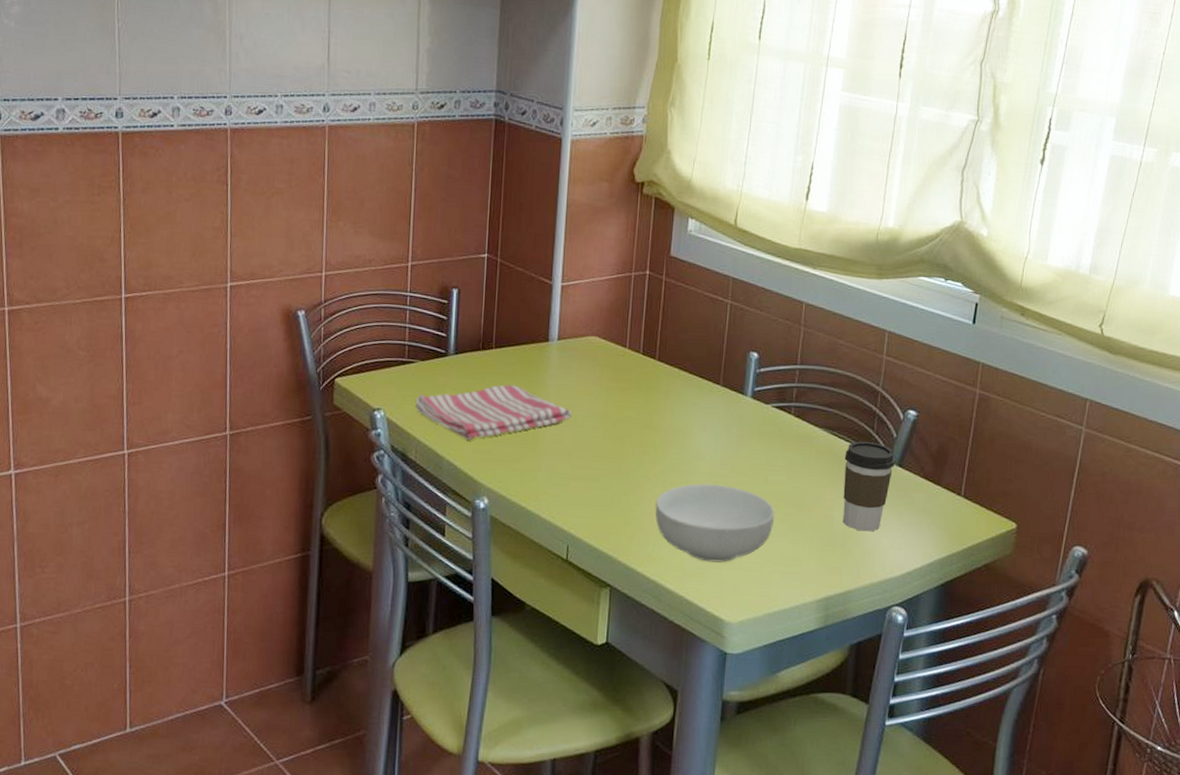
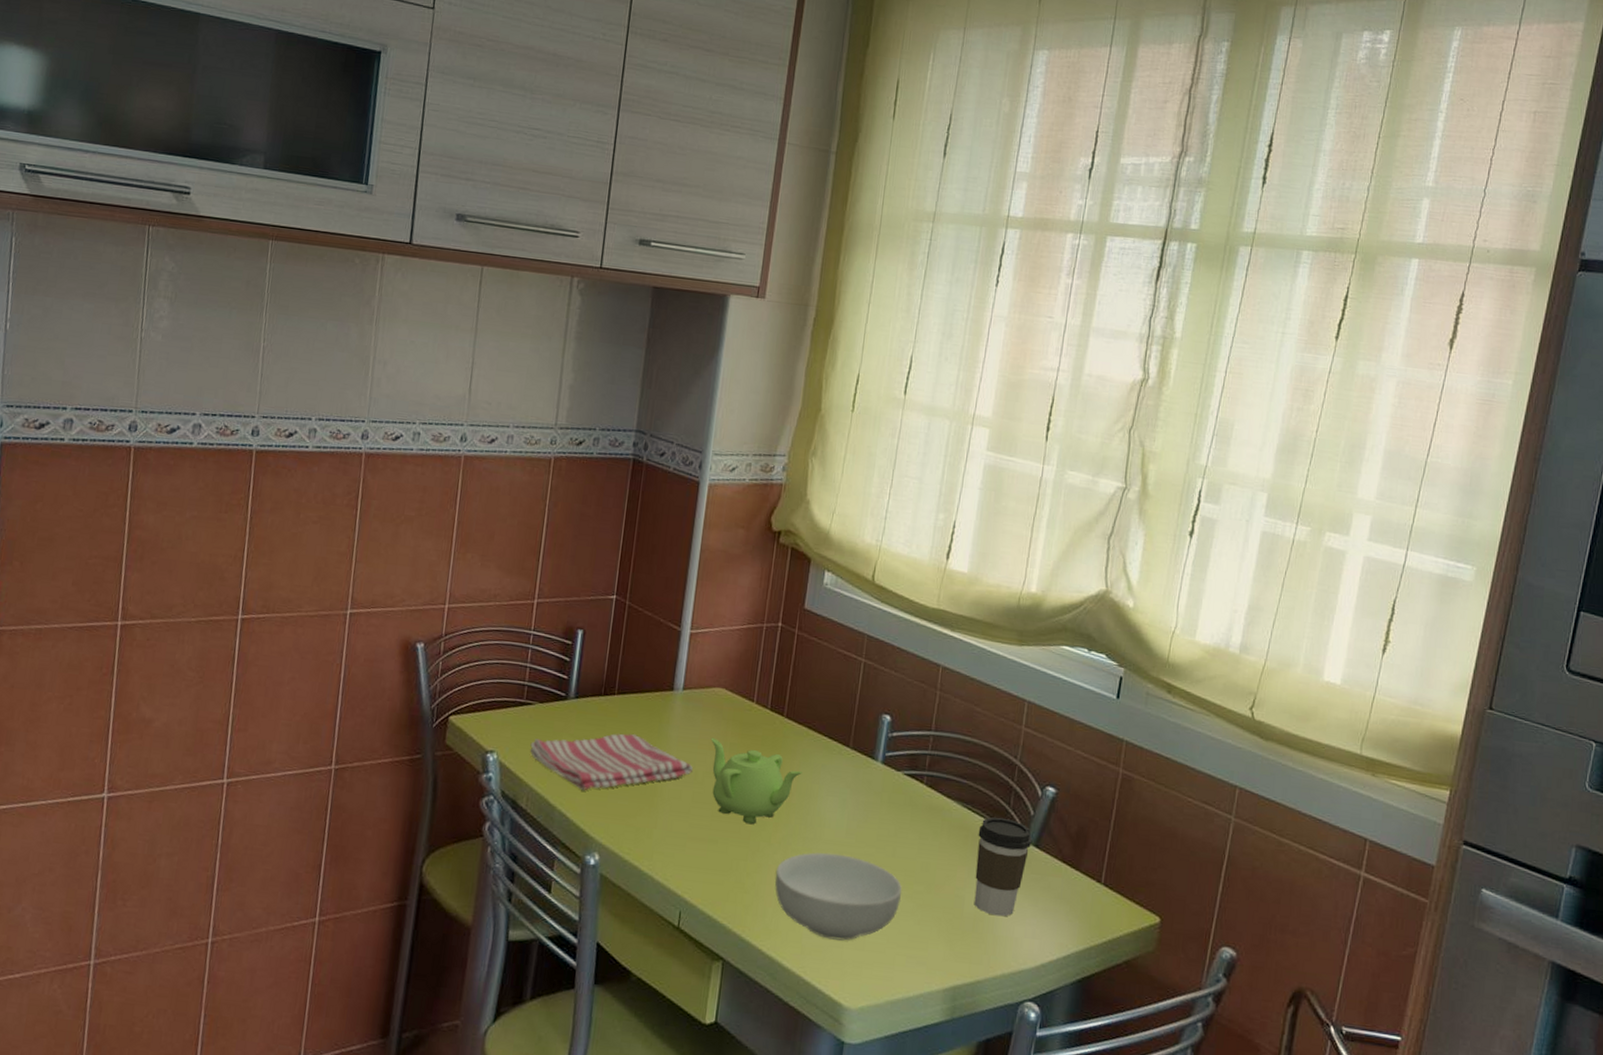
teapot: none [587,383,676,462] -> present [710,737,802,825]

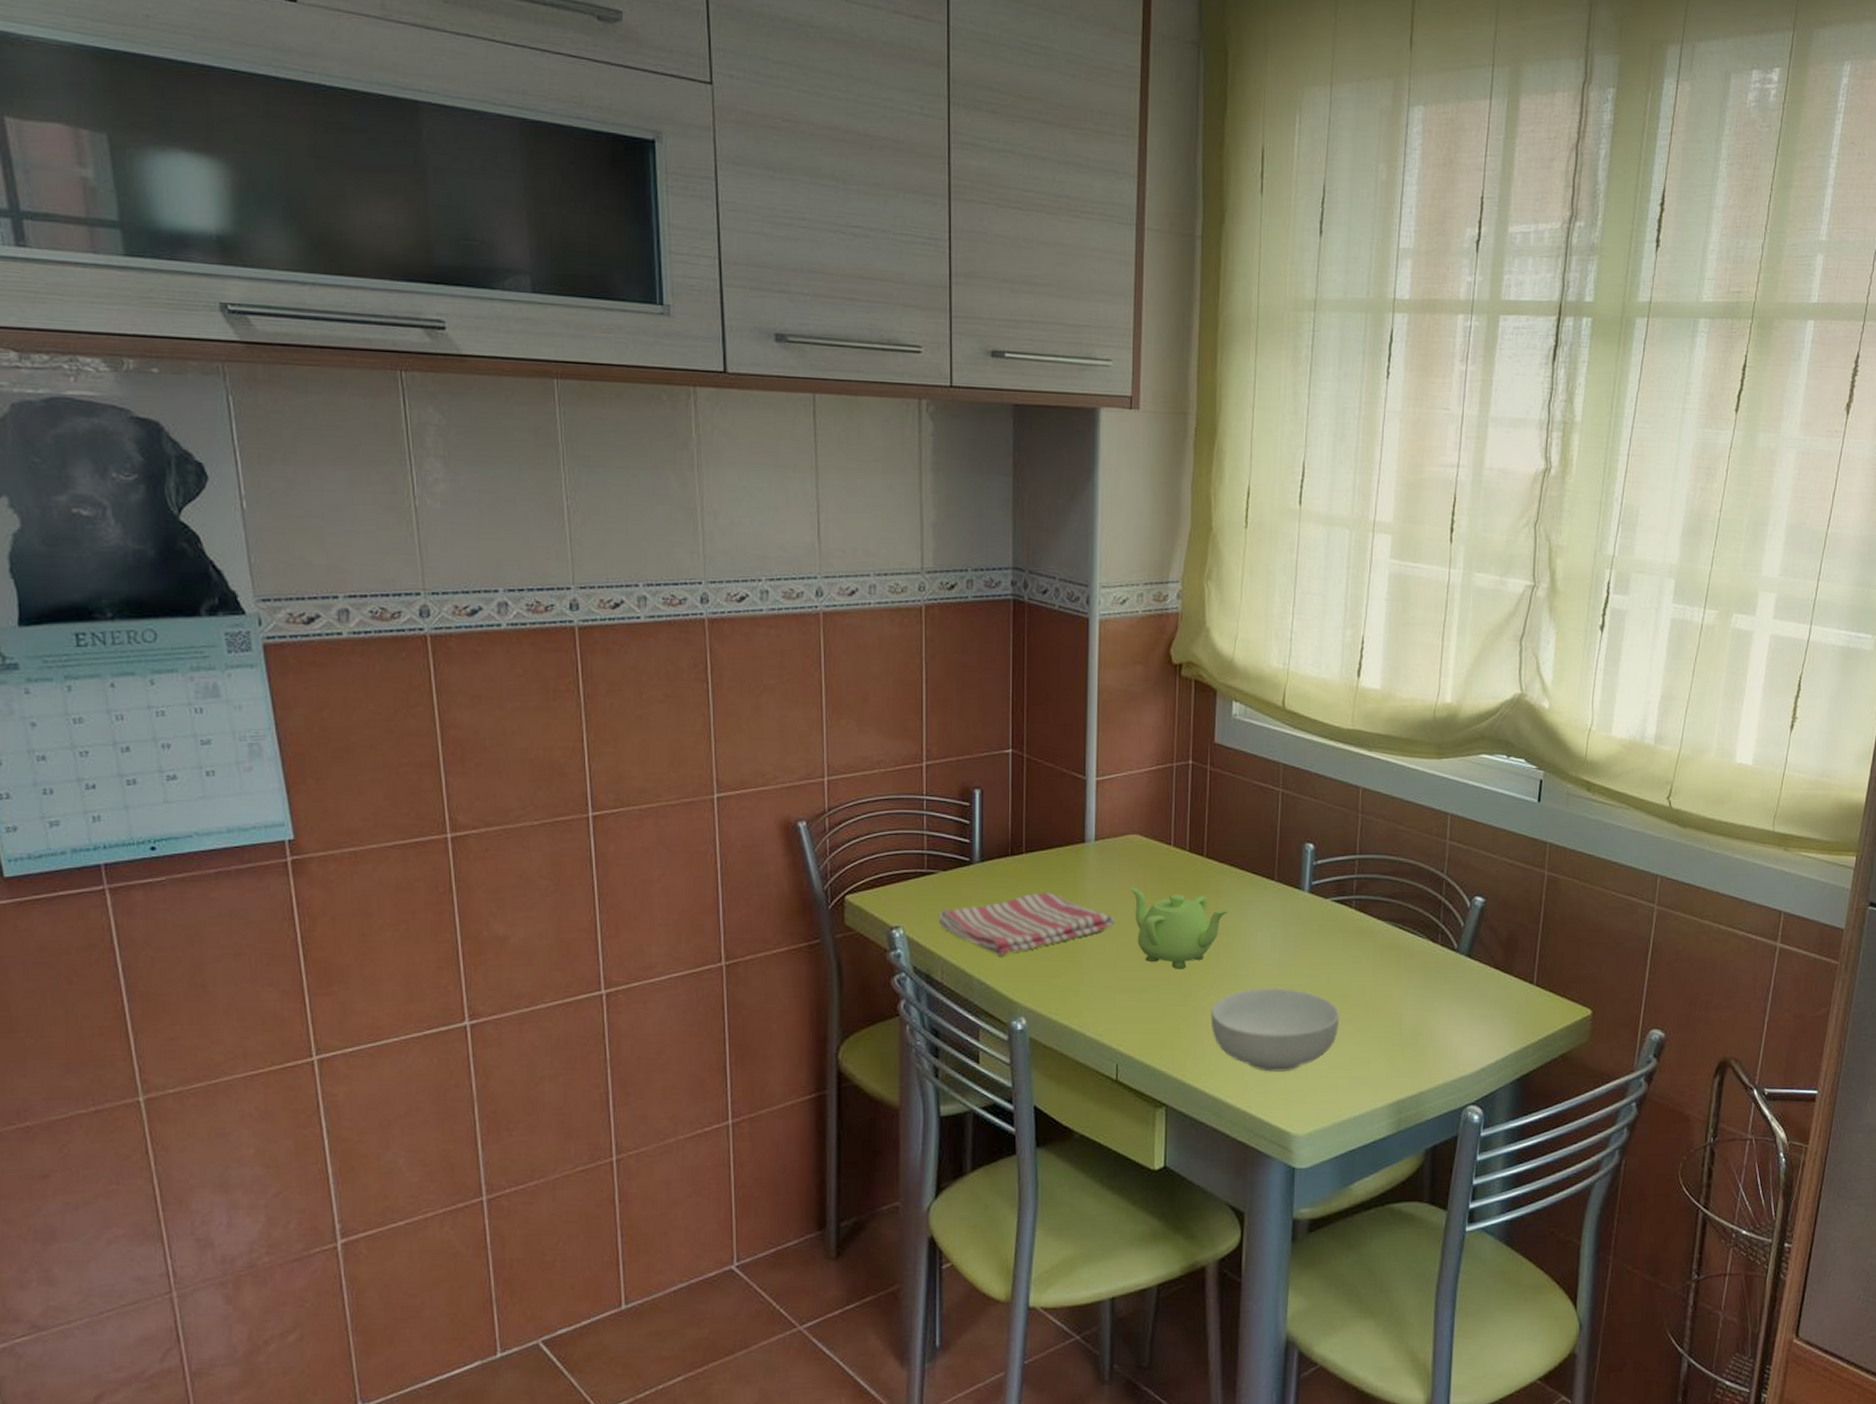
coffee cup: present [974,817,1032,917] -> none [1411,932,1463,1028]

